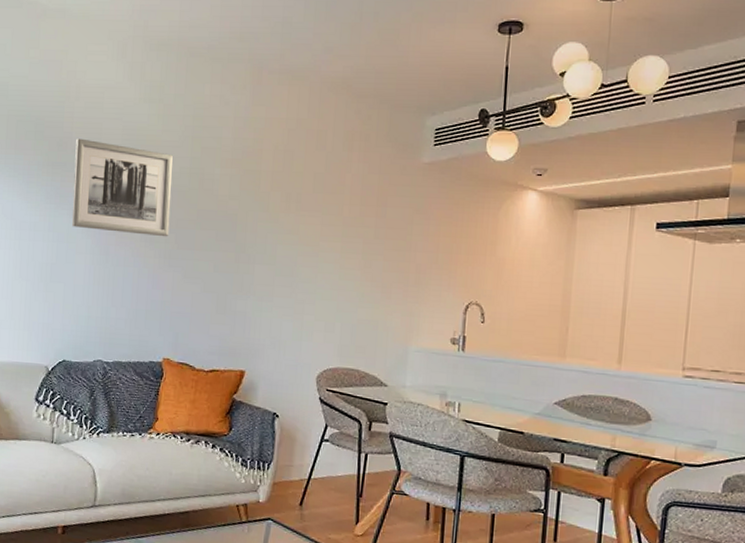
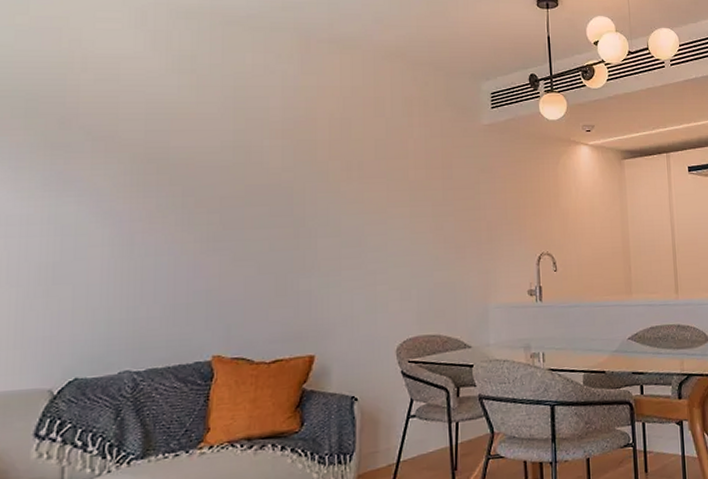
wall art: present [72,138,173,237] -> none [81,114,212,218]

